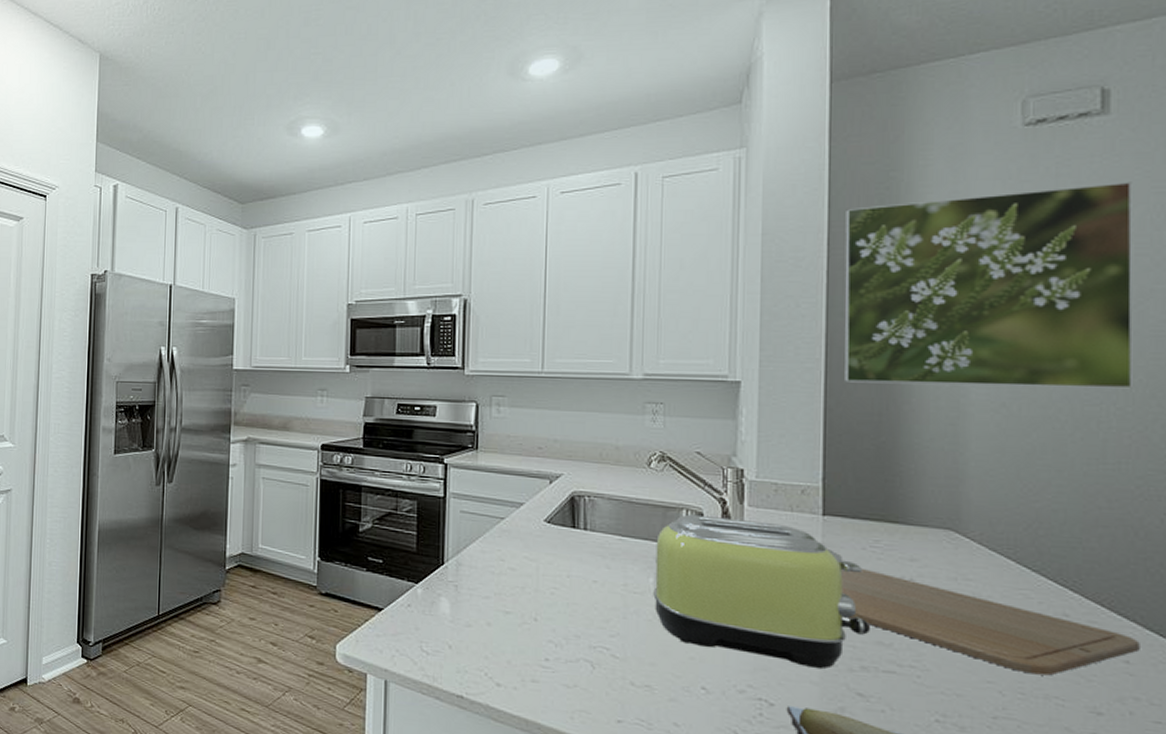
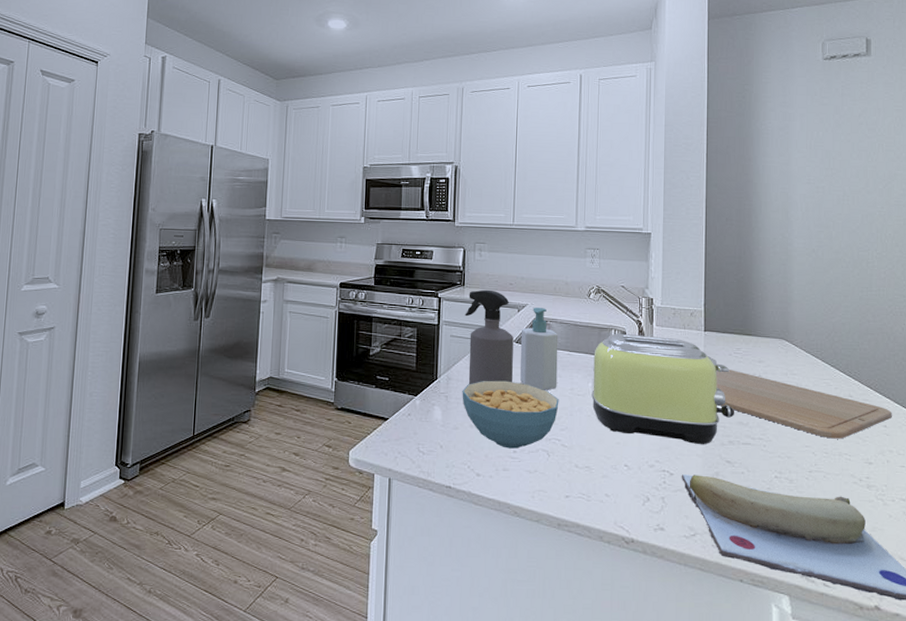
cereal bowl: none [476,568,607,656] -> present [462,380,559,449]
spray bottle: none [478,454,544,574] -> present [465,289,514,385]
soap bottle: none [553,478,606,585] -> present [520,308,558,390]
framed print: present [844,182,1134,389] -> none [717,101,886,240]

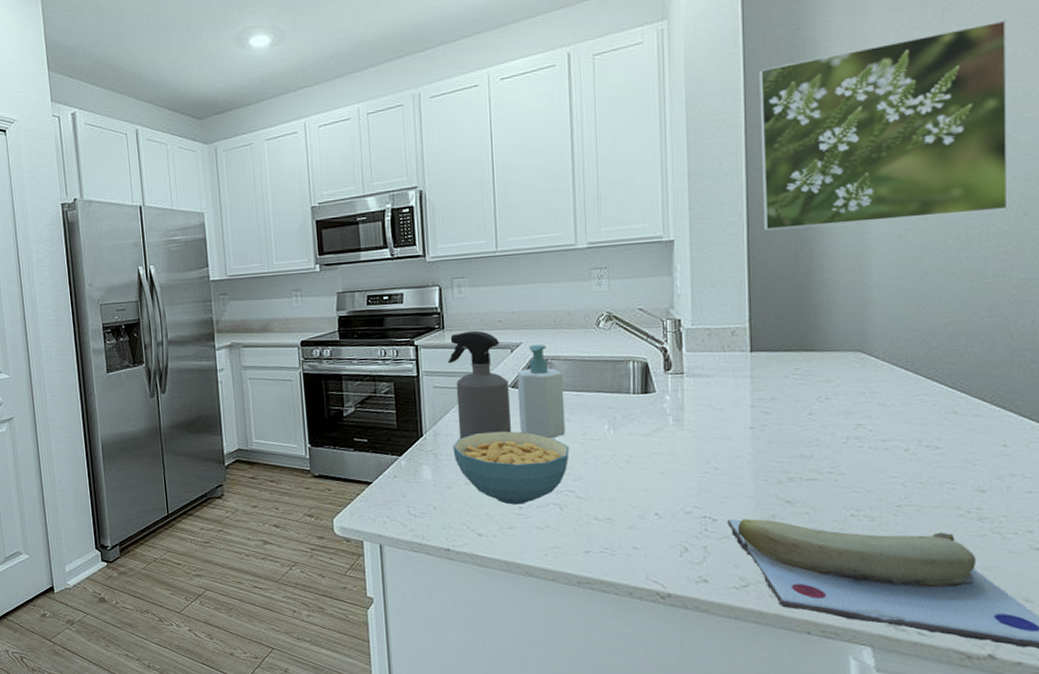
toaster: present [591,333,735,445] -> none [608,363,795,485]
chopping board: present [716,370,892,439] -> none [768,394,1015,466]
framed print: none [717,101,886,240] -> present [759,20,1008,231]

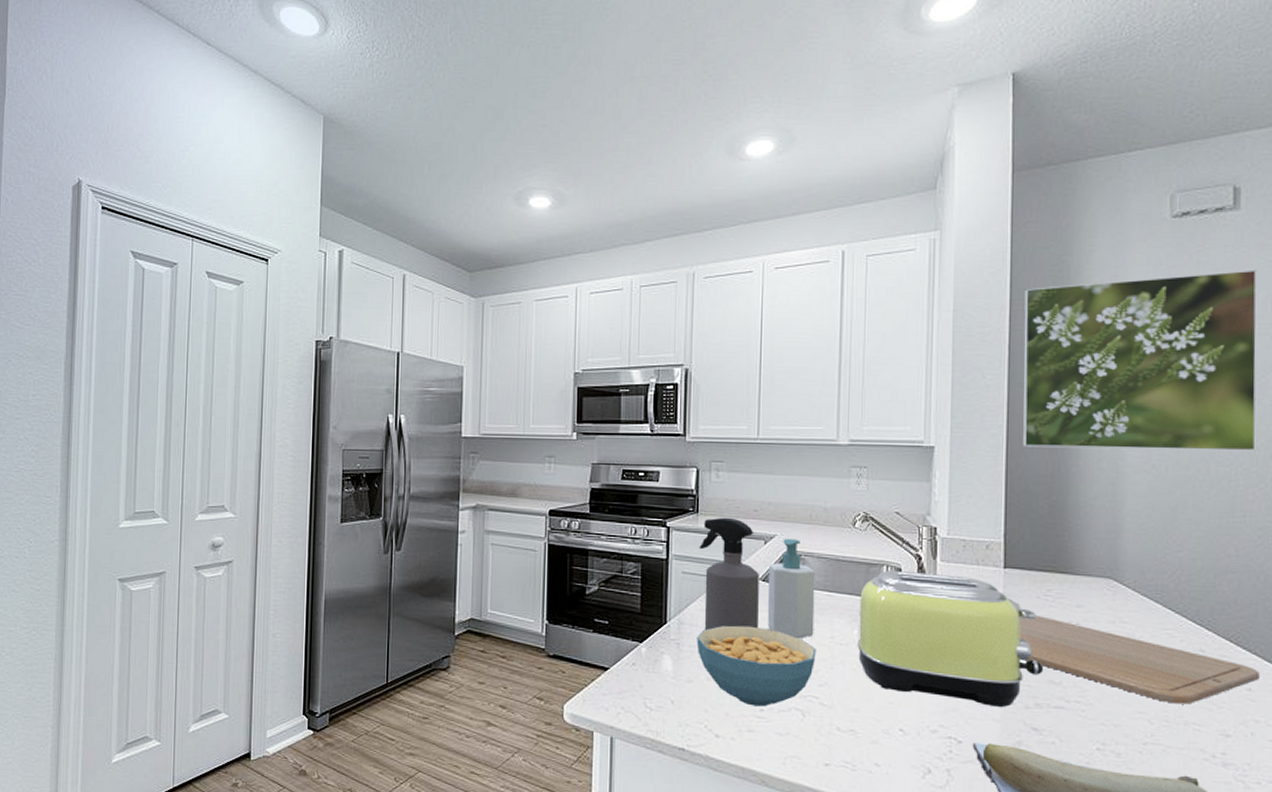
toaster: none [608,363,795,485] -> present [857,570,1044,708]
chopping board: none [768,394,1015,466] -> present [1019,616,1260,705]

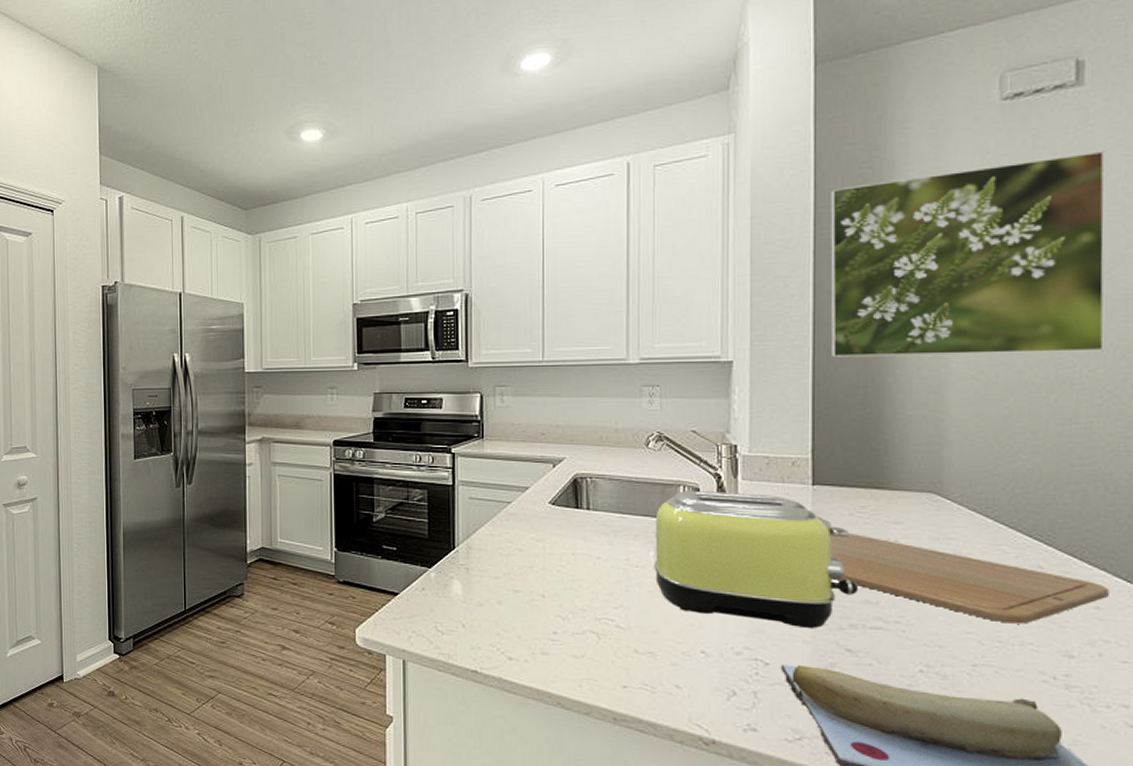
cereal bowl: present [696,625,816,707] -> none [486,549,611,630]
spray bottle: present [699,517,759,631] -> none [485,442,549,555]
soap bottle: present [767,539,815,638] -> none [557,462,608,561]

